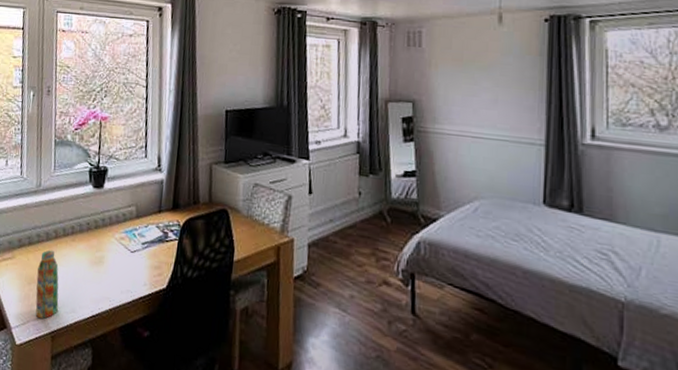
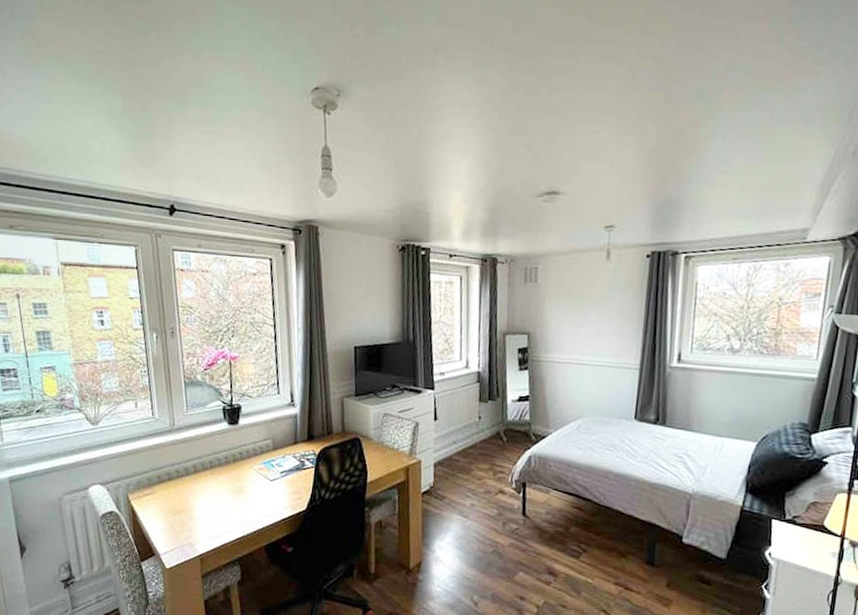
water bottle: present [35,250,59,319] -> none [180,483,204,545]

